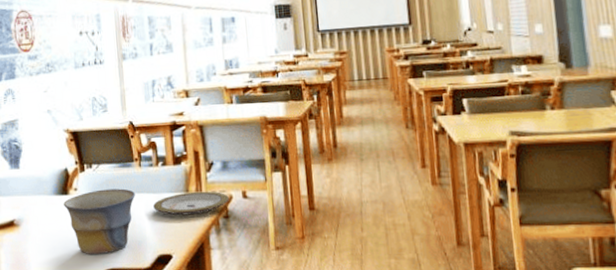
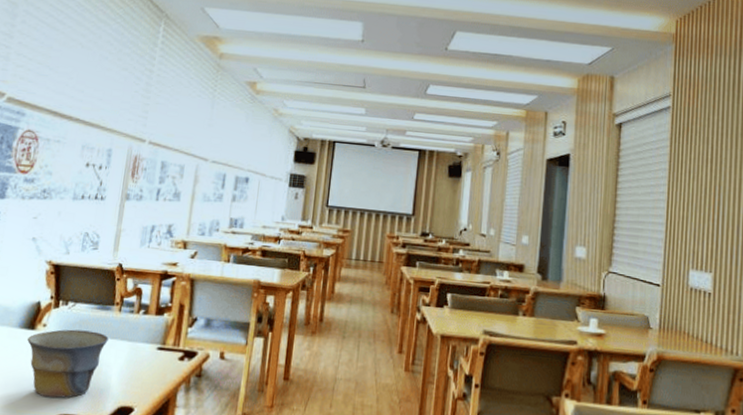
plate: present [153,191,229,216] -> none [125,345,206,370]

